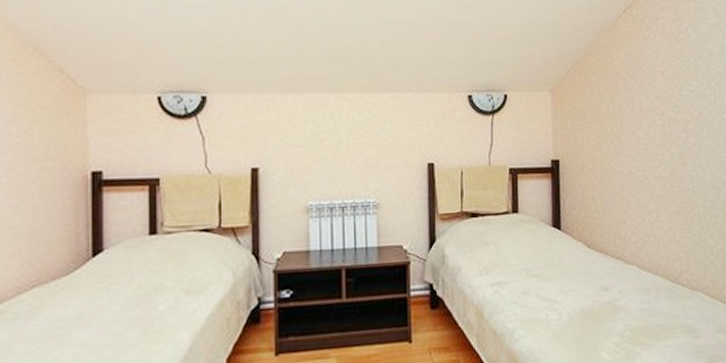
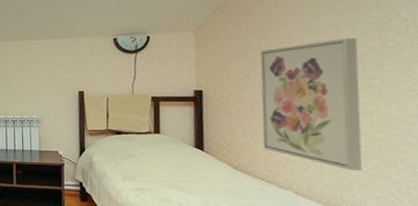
wall art: none [609,104,687,239] -> present [260,37,363,172]

